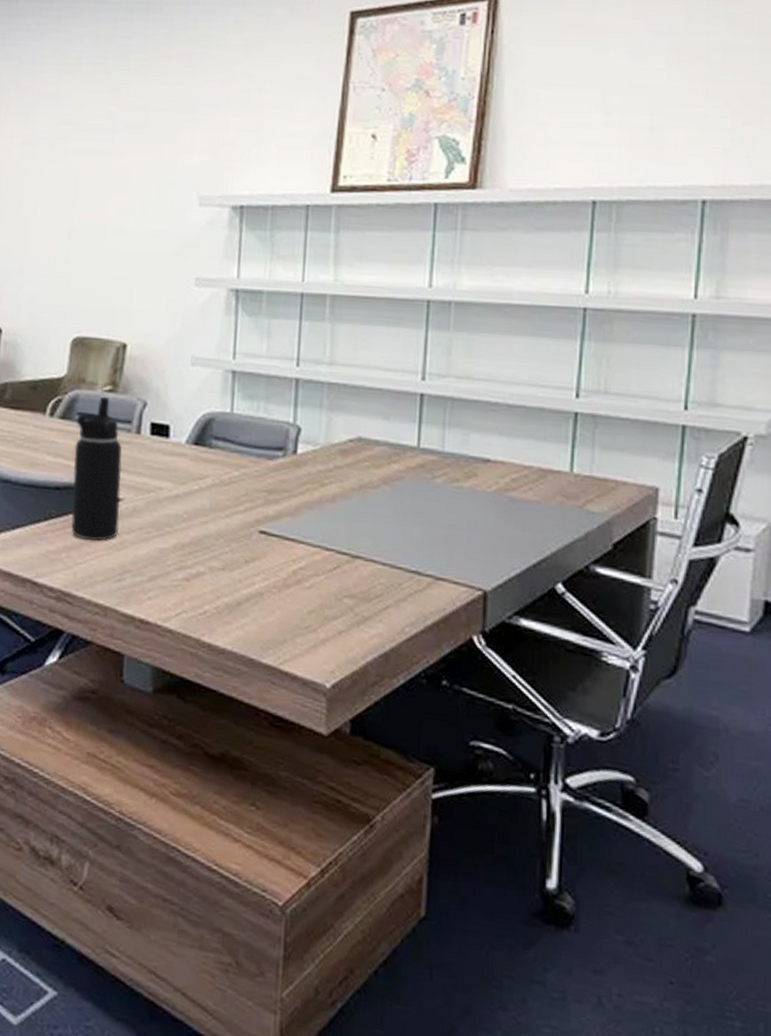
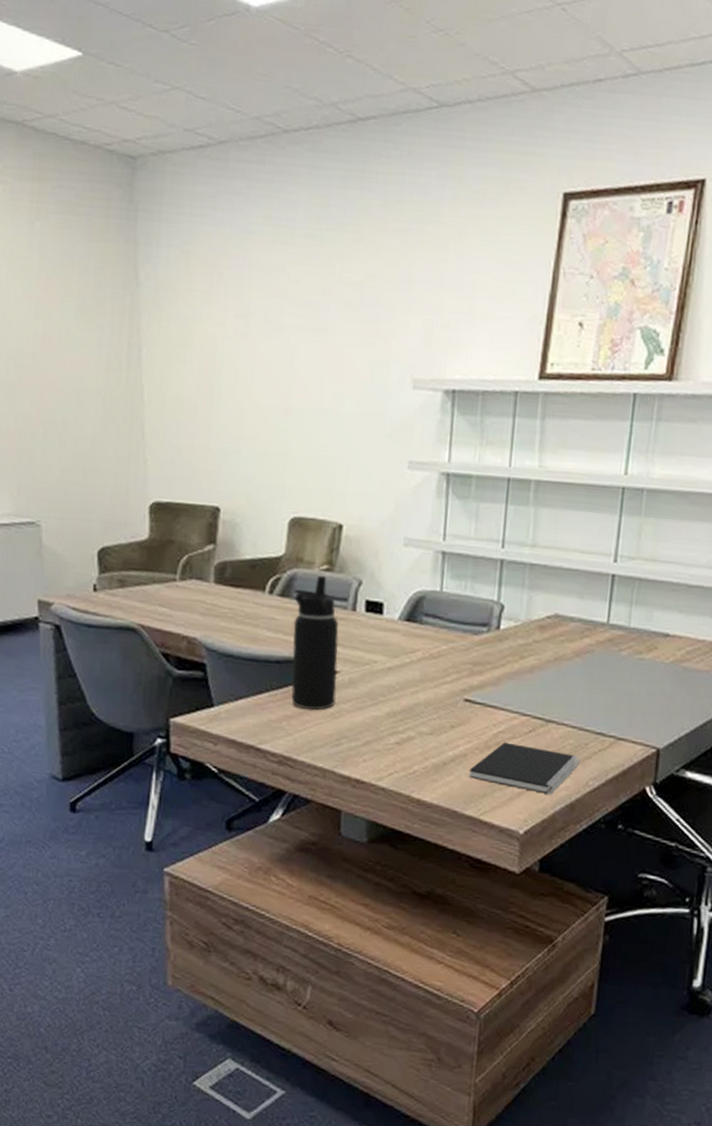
notebook: none [266,580,394,642] -> present [469,742,581,795]

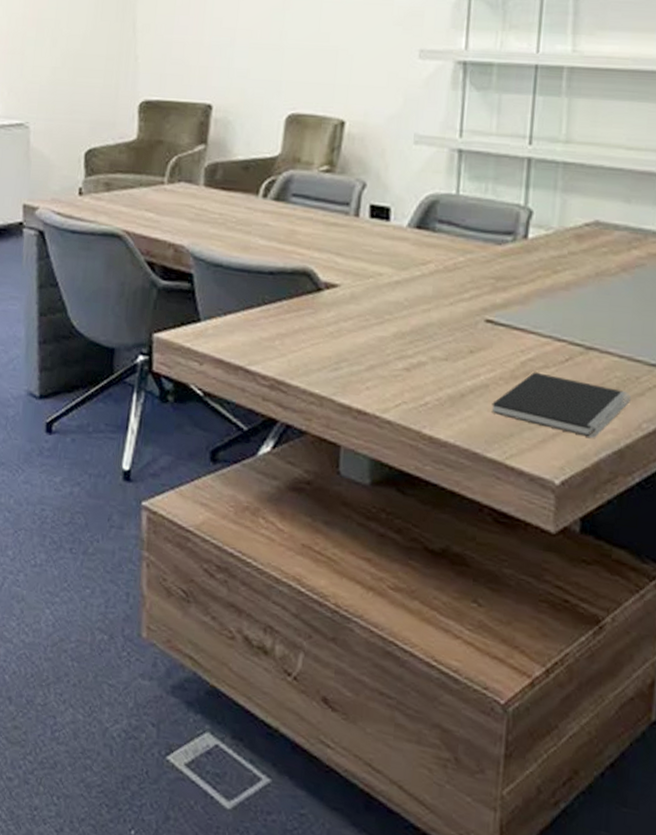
water bottle: present [291,576,339,710] -> none [285,178,340,328]

